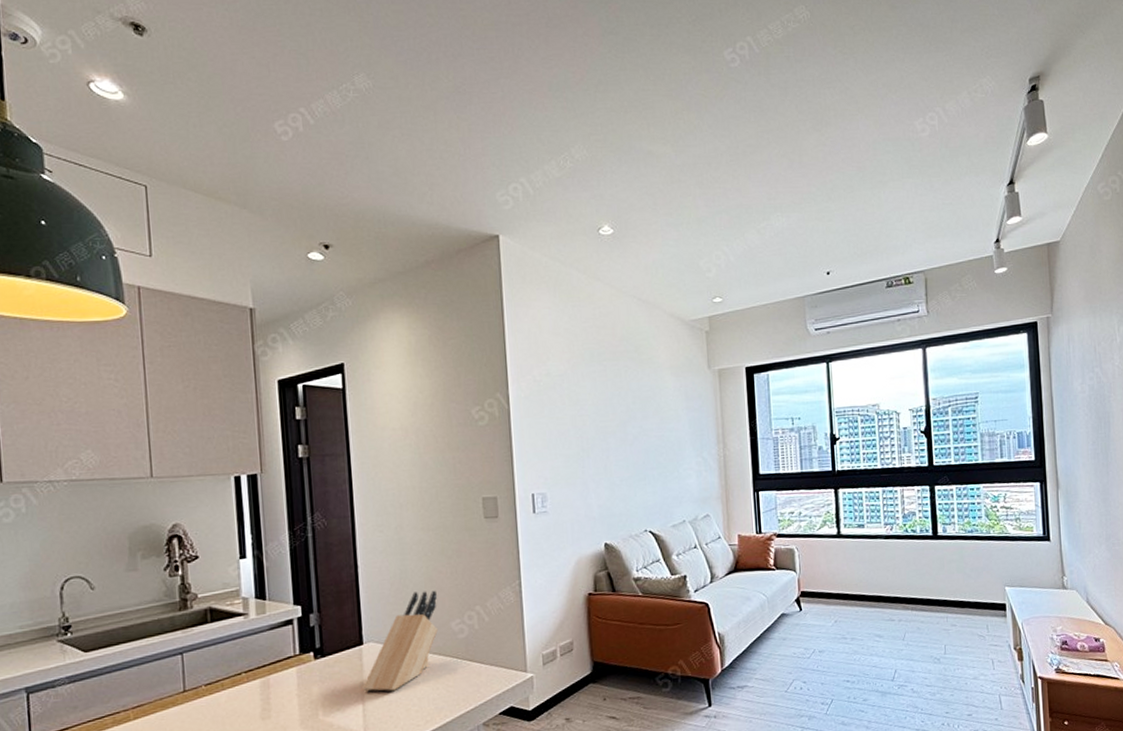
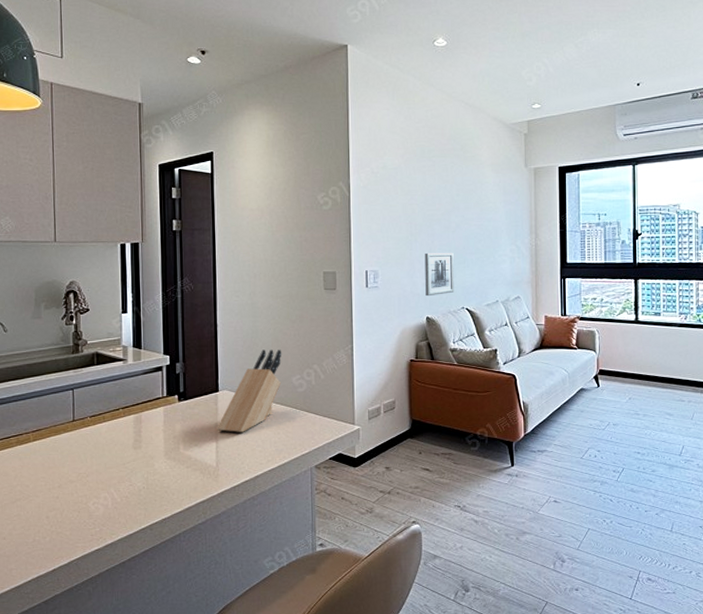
wall art: none [599,469,635,520] -> present [424,252,454,297]

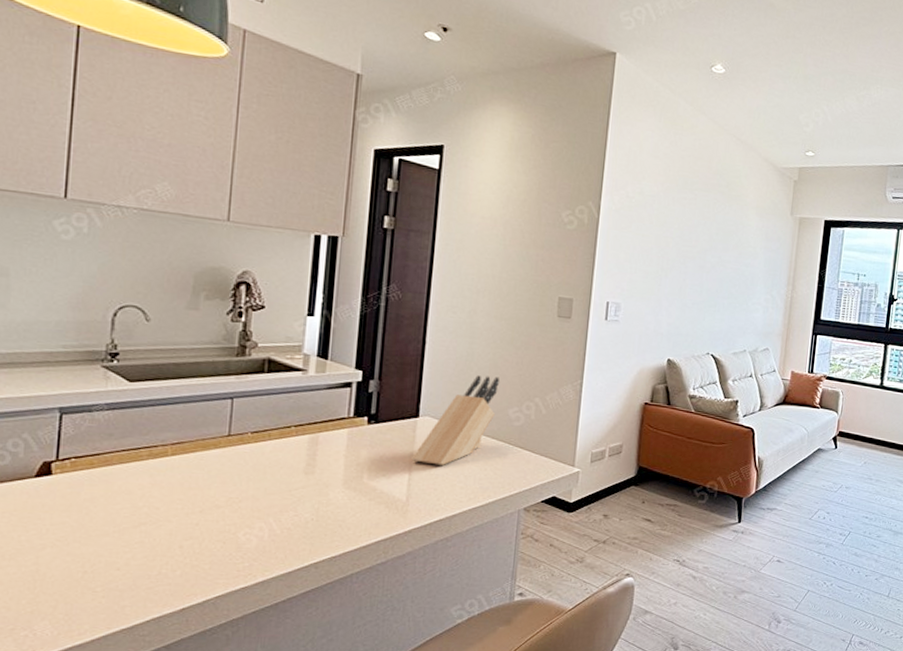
wall art: present [424,252,454,297] -> none [669,291,705,338]

